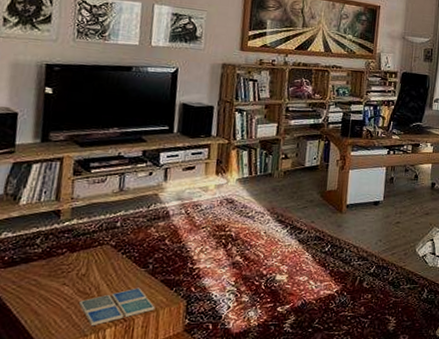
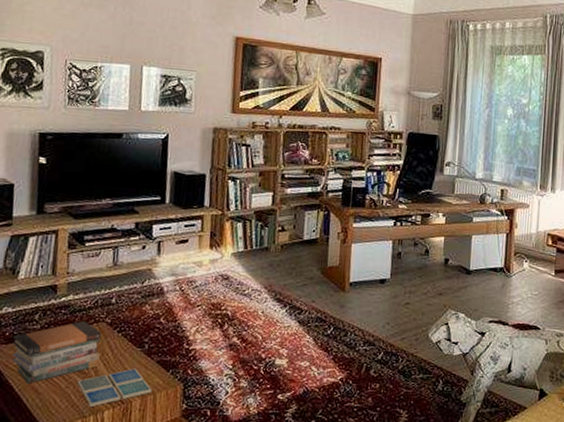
book stack: none [11,243,106,306] -> present [12,320,102,384]

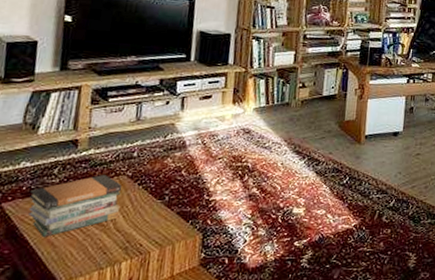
drink coaster: present [77,368,152,408] -> none [95,219,171,259]

